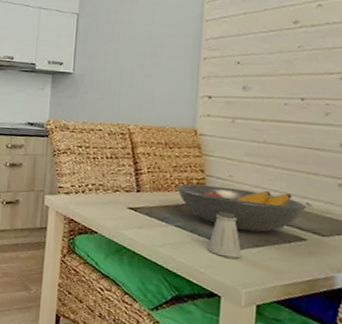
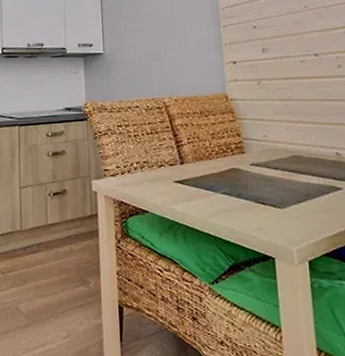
fruit bowl: present [177,183,307,232] -> none [217,146,338,187]
saltshaker: present [207,211,242,259] -> none [254,172,287,217]

